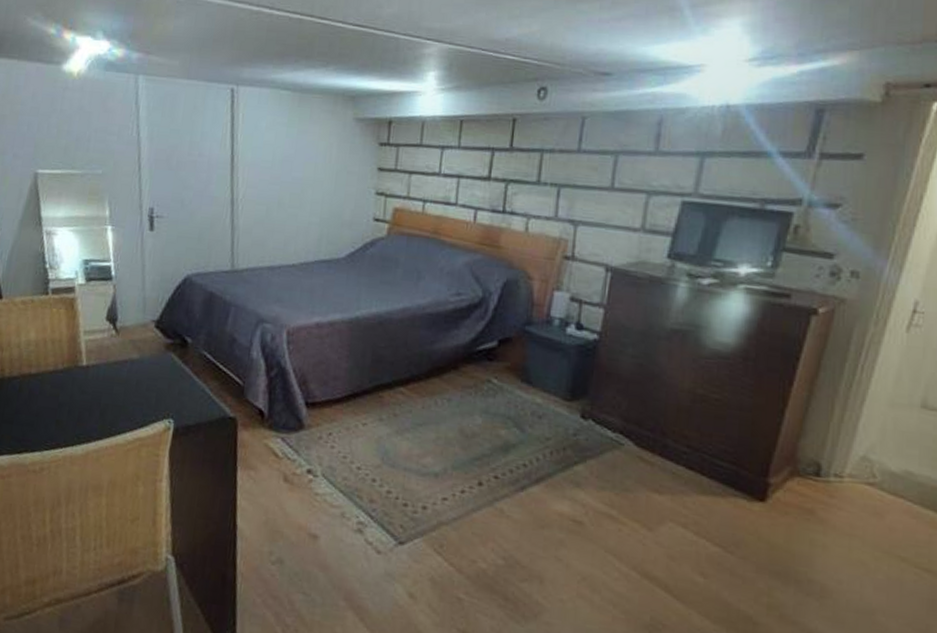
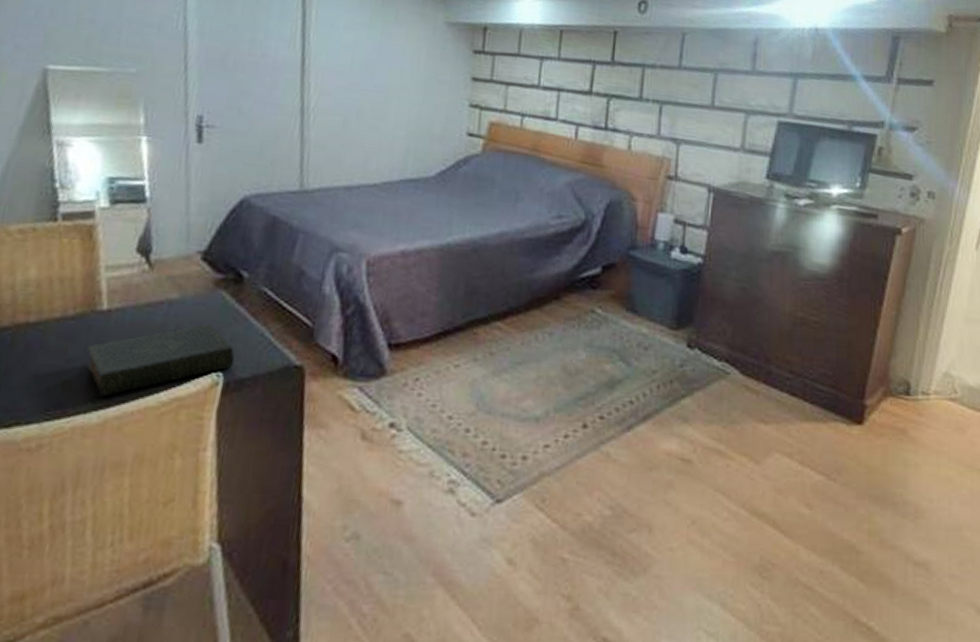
book: none [72,379,182,434] -> present [86,323,235,397]

